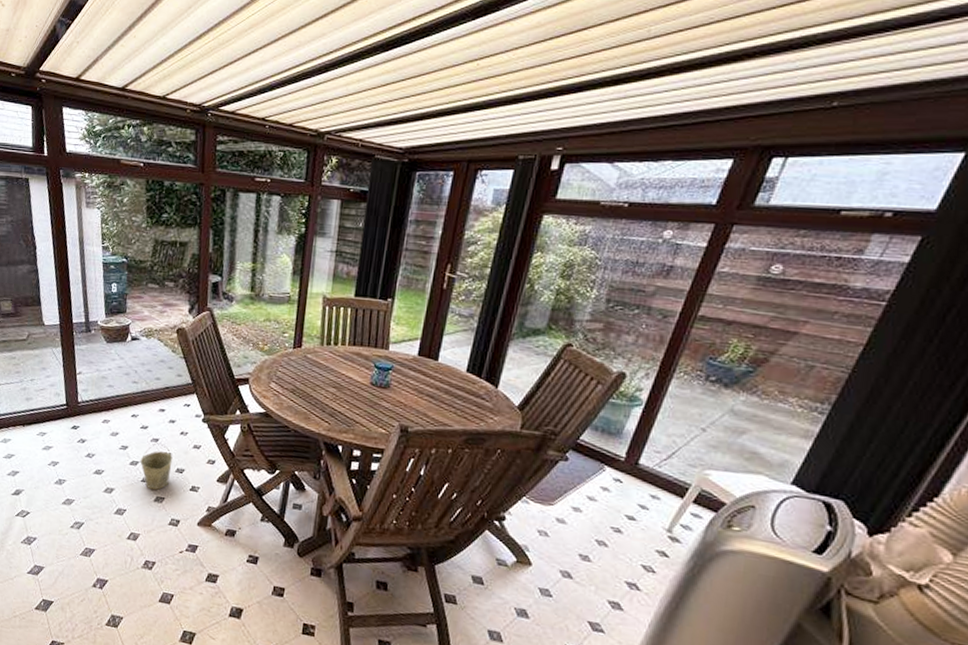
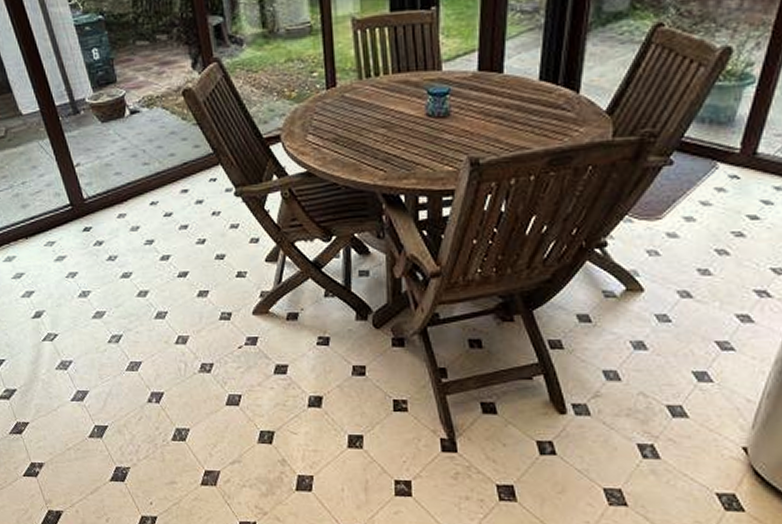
bucket: present [140,442,173,490] -> none [171,230,210,285]

